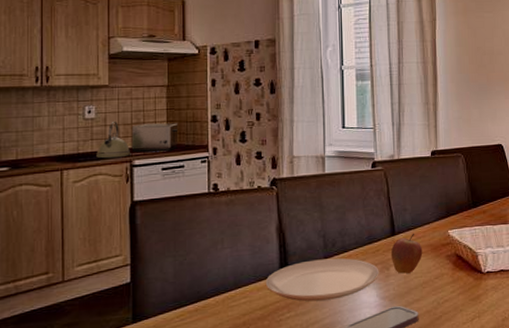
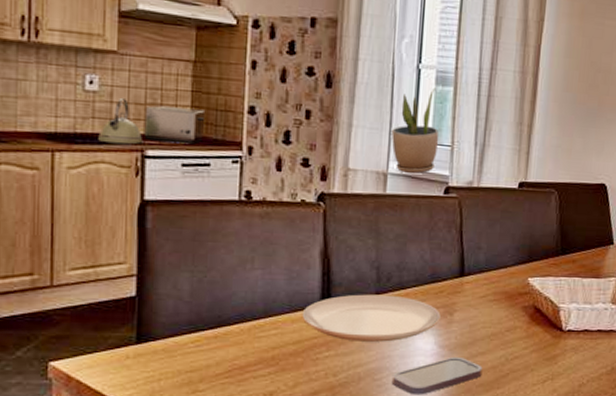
potted plant: none [324,83,363,155] -> present [391,87,438,174]
fruit: present [390,233,423,274] -> none [456,276,495,322]

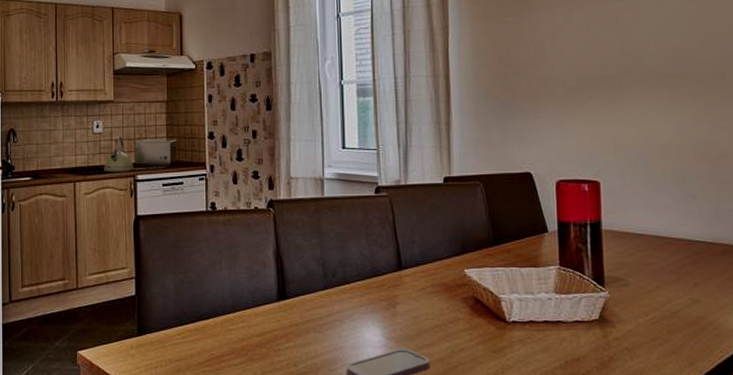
plate: present [302,294,441,342] -> none [263,289,384,334]
potted plant: present [391,87,438,174] -> none [323,99,365,178]

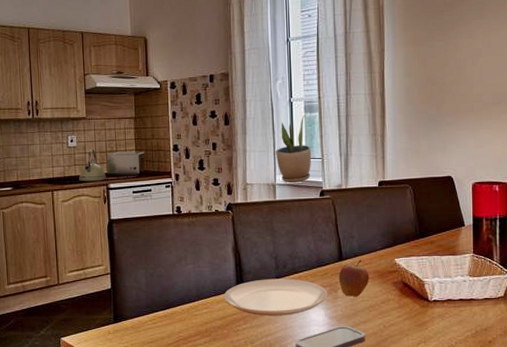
plate: none [263,289,384,334] -> present [224,278,328,316]
potted plant: none [323,99,365,178] -> present [275,115,311,183]
fruit: none [397,269,434,314] -> present [338,259,370,297]

